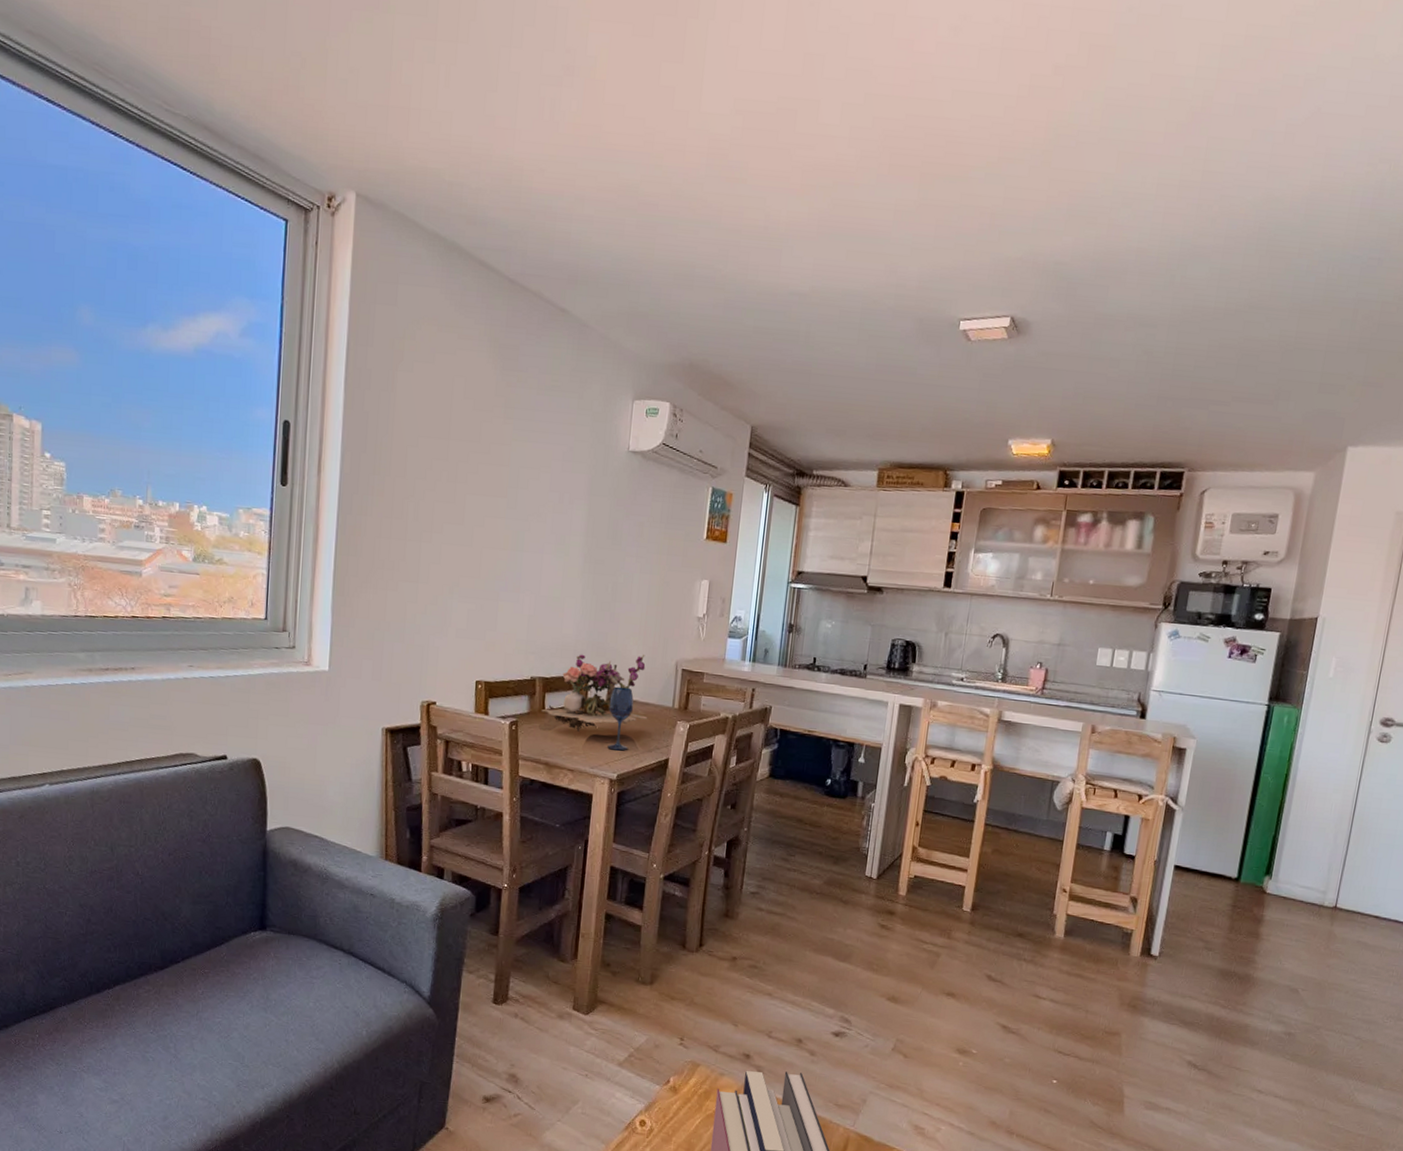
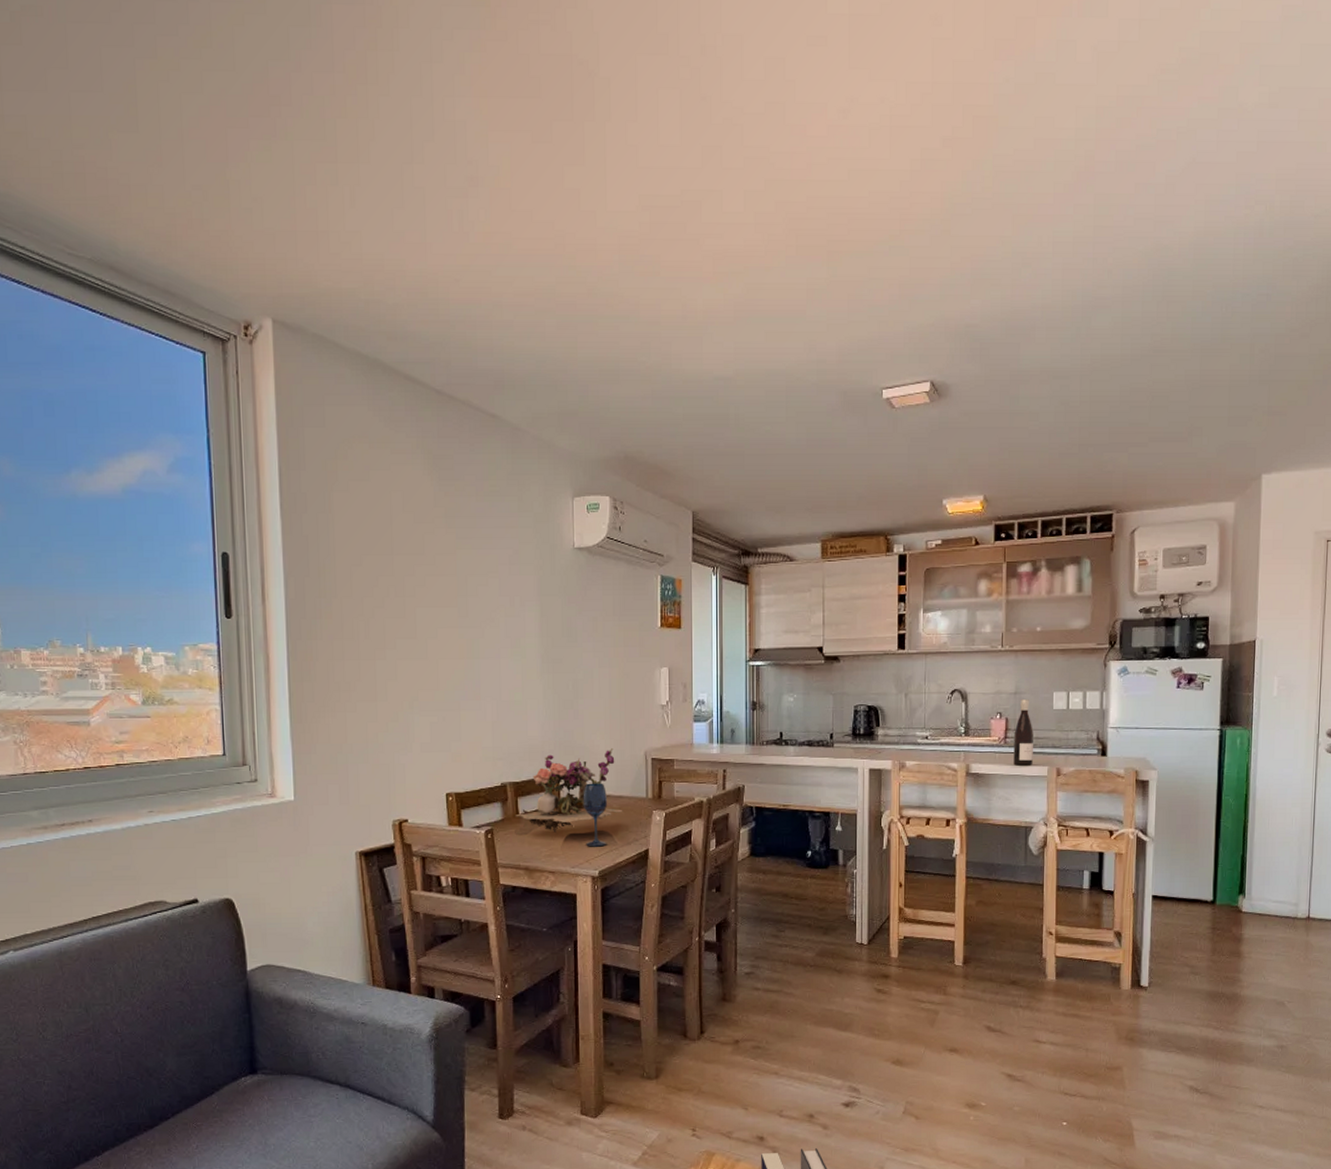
bottle: none [1047,652,1073,721] -> present [1013,699,1035,767]

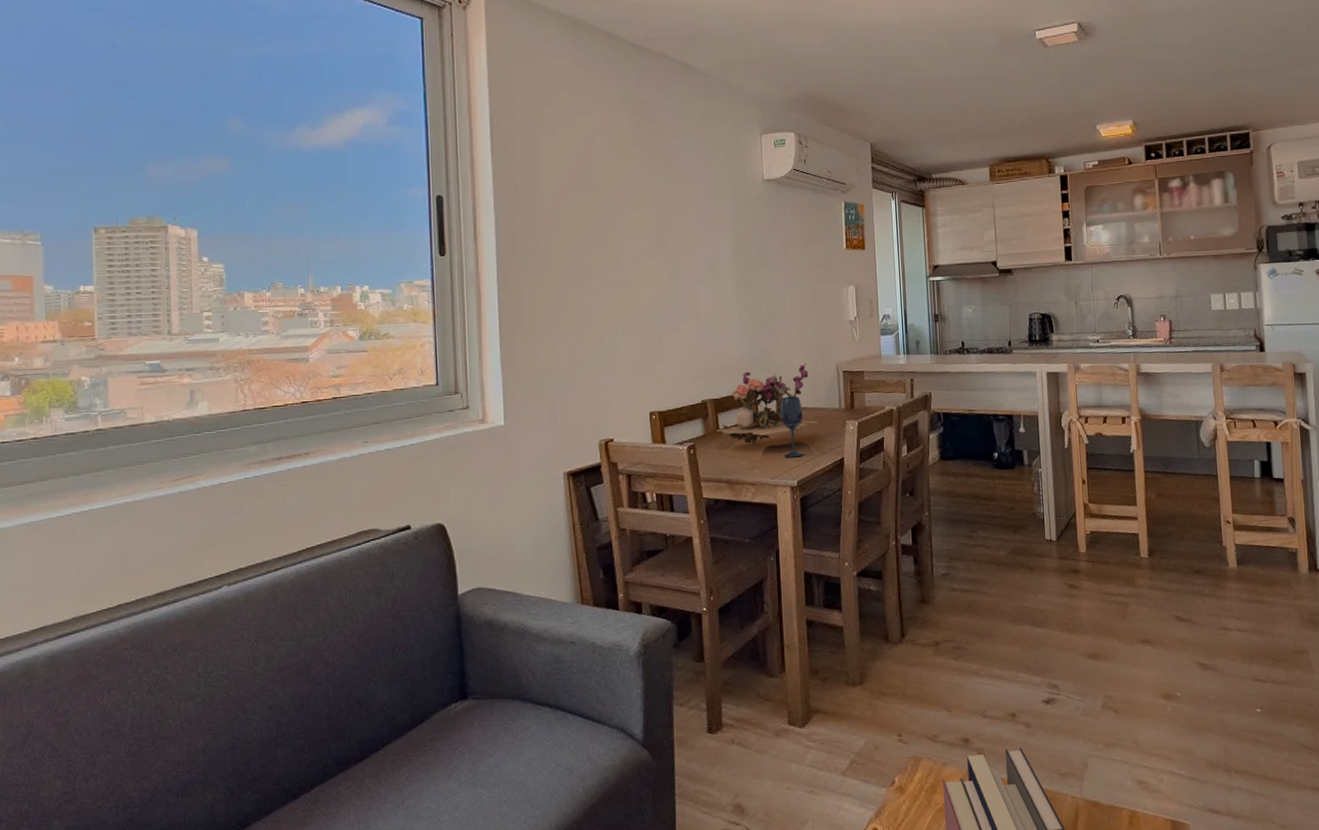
bottle: present [1013,699,1035,767] -> none [1178,302,1198,365]

